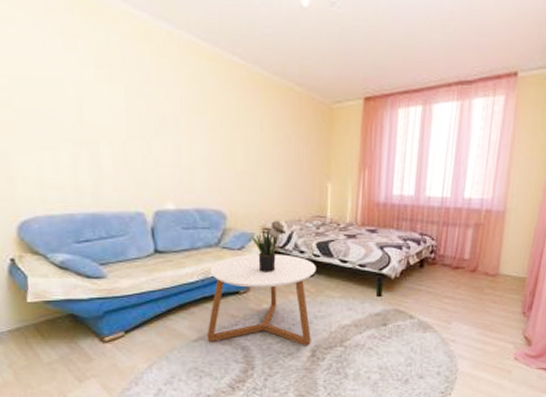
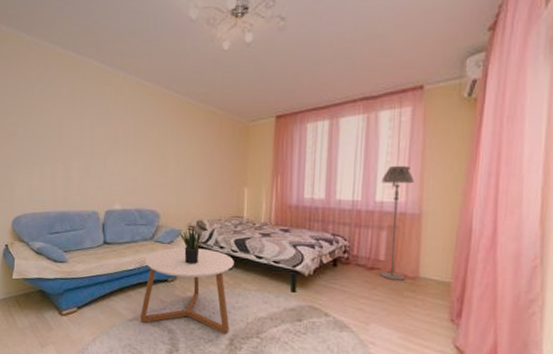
floor lamp: none [463,159,502,278] -> present [379,165,414,281]

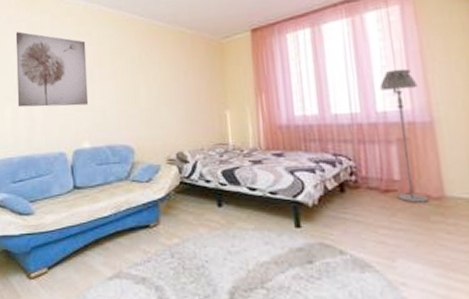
wall art: none [56,96,123,171] -> present [15,32,89,107]
coffee table: present [140,247,234,335] -> none [120,184,228,287]
potted plant: present [180,226,201,264] -> none [158,159,184,204]

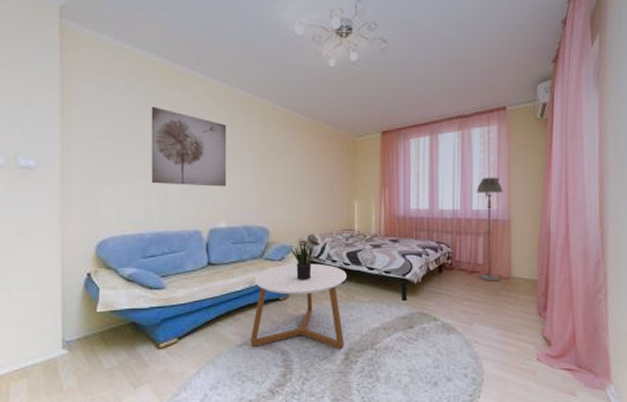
coffee table: none [120,184,228,287] -> present [250,263,347,350]
potted plant: none [158,159,184,204] -> present [291,241,313,280]

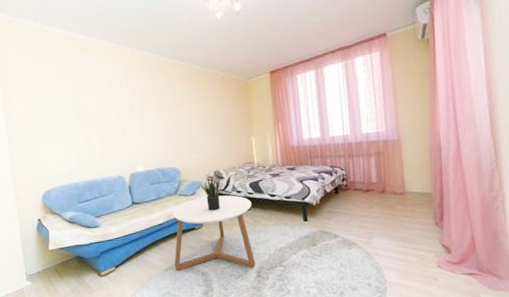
wall art: present [151,107,227,187] -> none [71,75,140,141]
floor lamp: present [476,177,503,281] -> none [364,100,395,198]

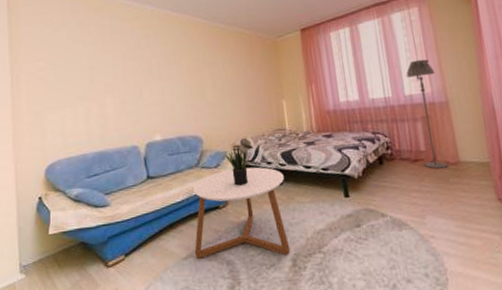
floor lamp: none [364,100,395,198] -> present [406,59,448,169]

